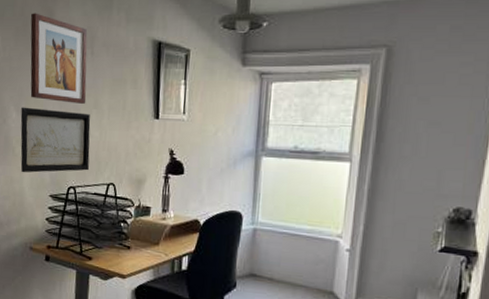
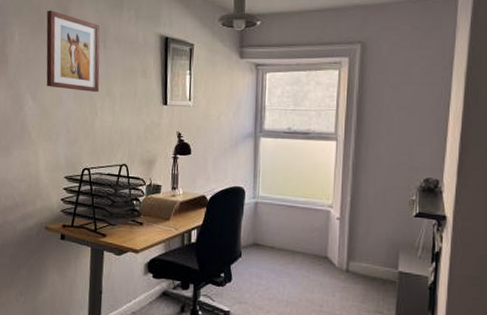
wall art: present [20,107,91,173] -> none [36,95,104,157]

